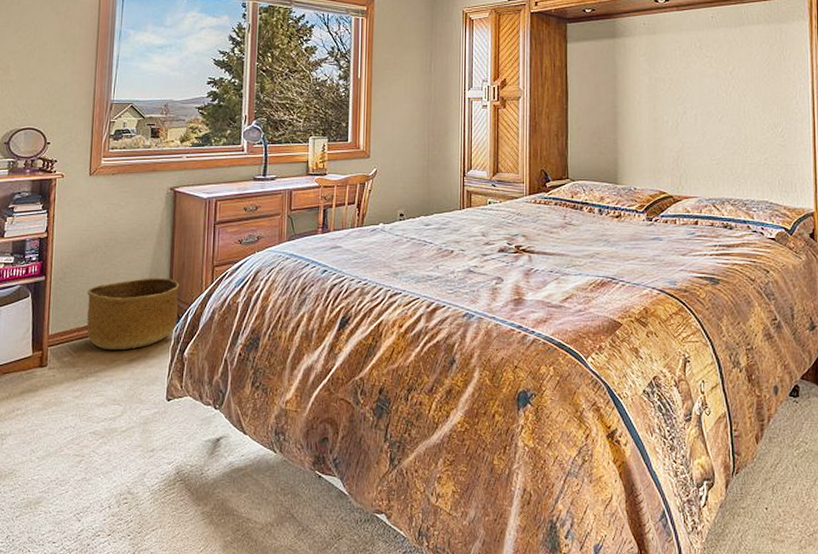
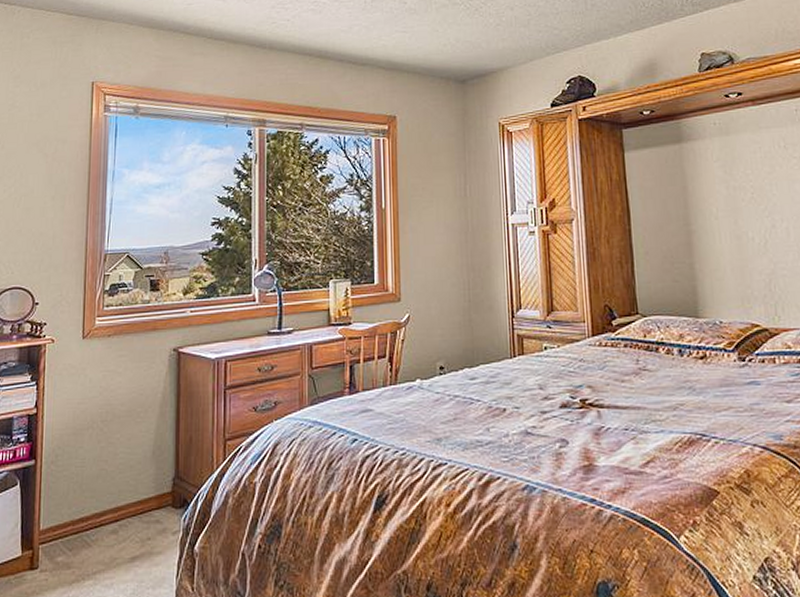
basket: present [86,277,179,351] -> none [82,455,186,547]

